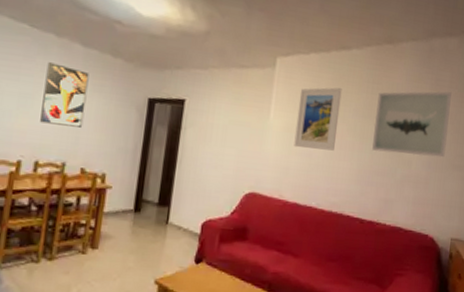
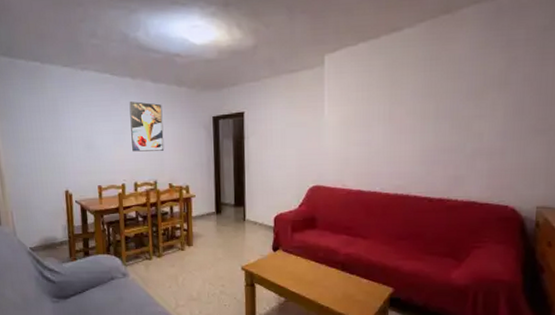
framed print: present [294,87,342,151] -> none [351,72,397,139]
wall art: present [372,91,452,158] -> none [435,51,528,129]

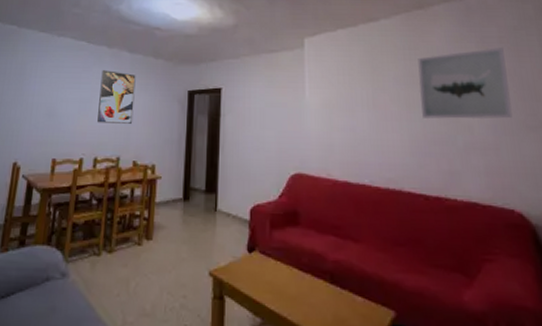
wall art: none [435,51,528,129] -> present [418,48,513,119]

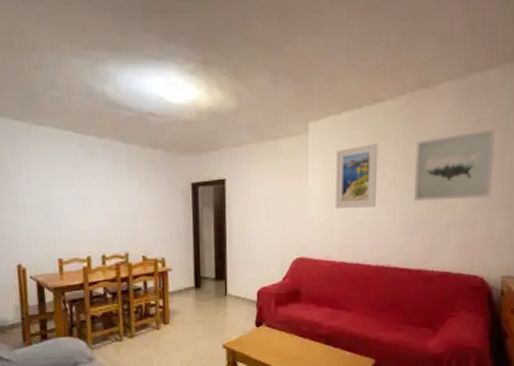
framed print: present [97,70,136,124] -> none [95,164,137,220]
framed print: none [332,59,380,123] -> present [335,144,378,209]

